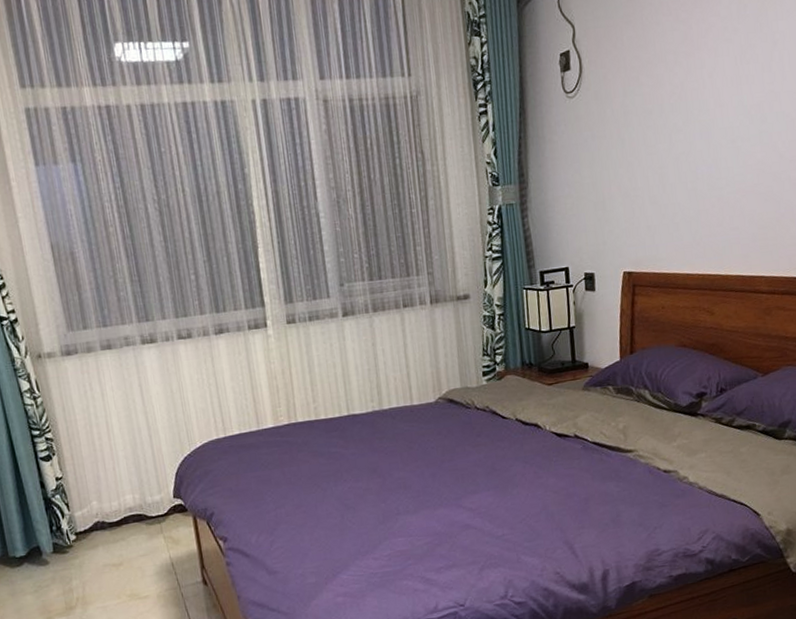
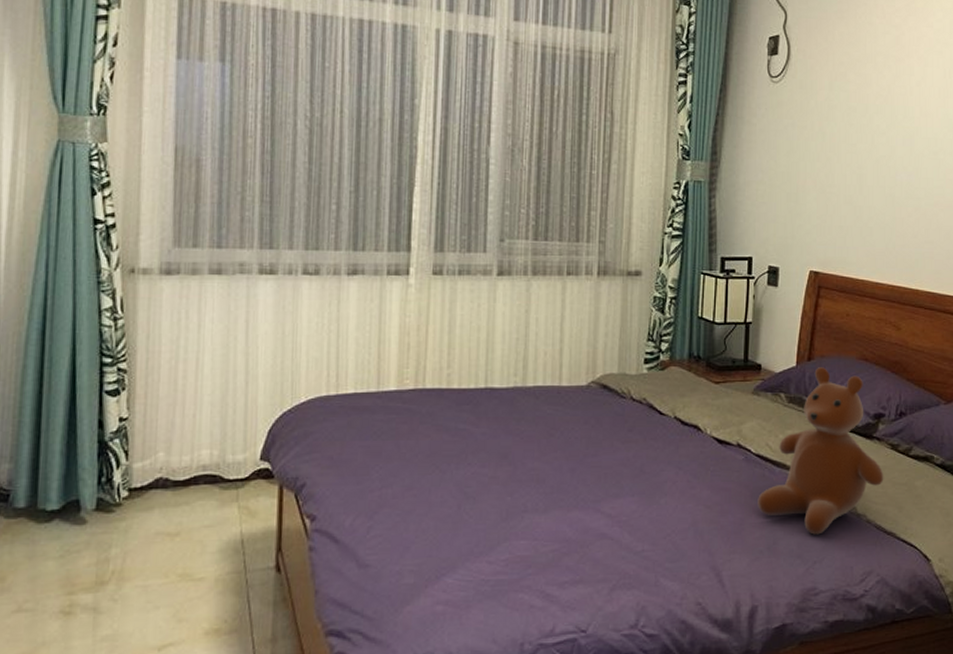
teddy bear: none [598,358,711,505] -> present [758,367,884,535]

